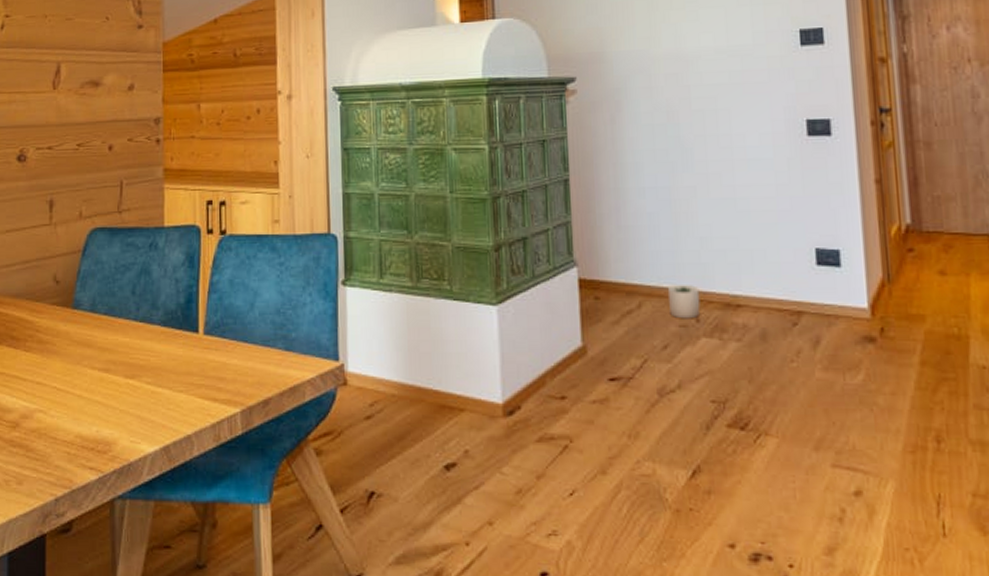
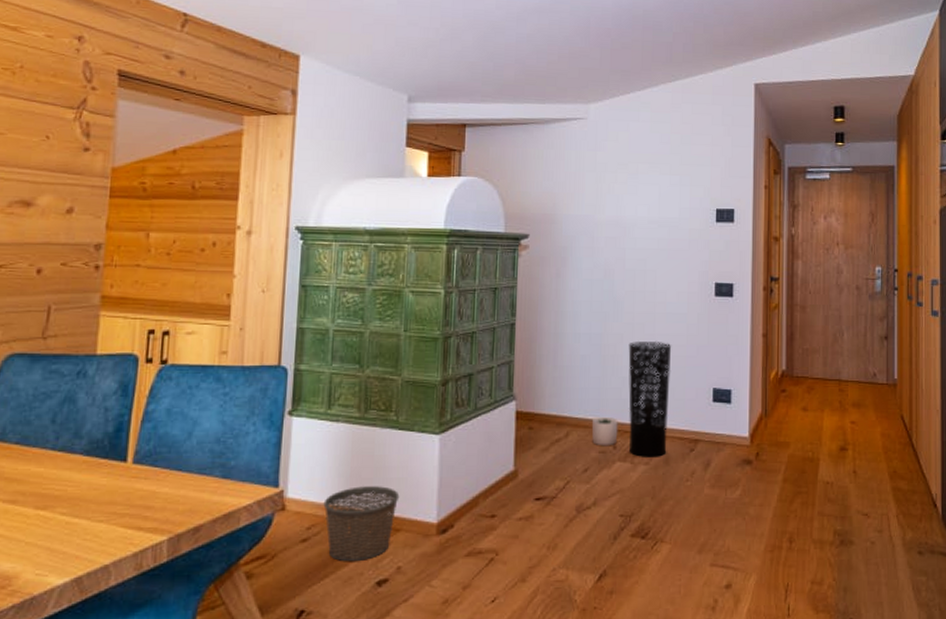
basket: none [384,361,461,443] -> present [323,486,400,562]
umbrella stand: none [704,194,762,332] -> present [628,341,672,457]

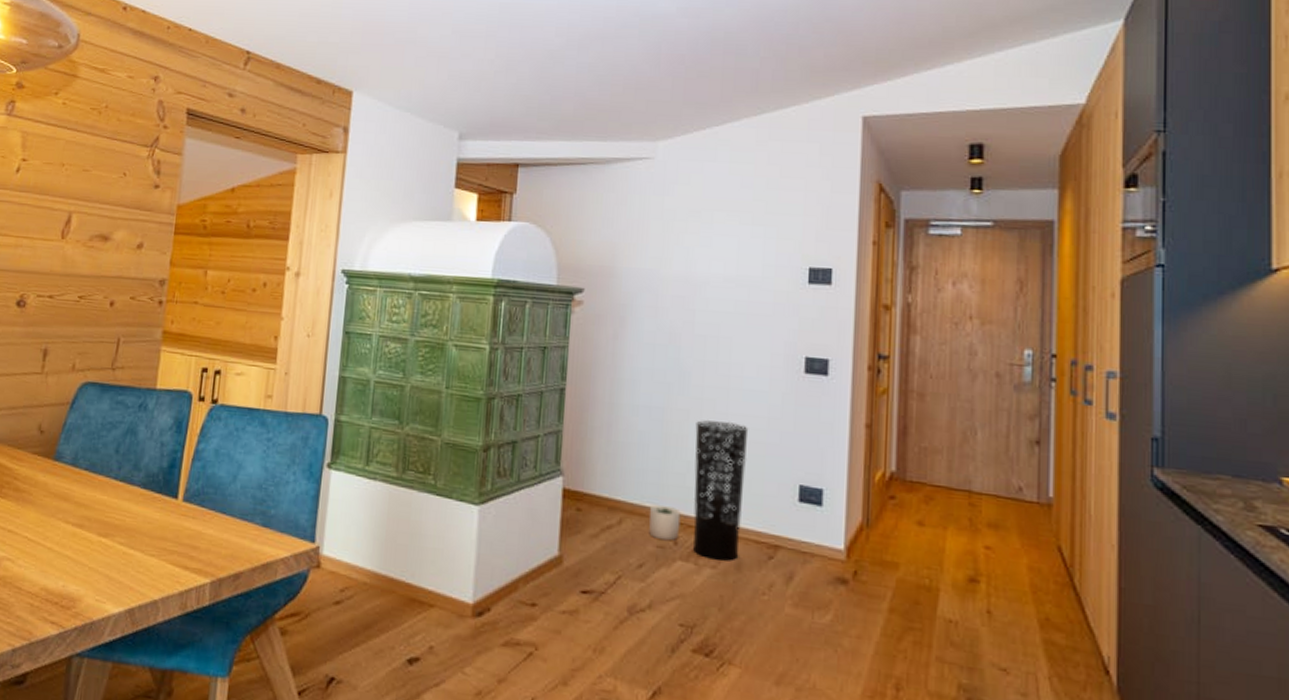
basket: present [323,486,400,562] -> none [357,552,435,634]

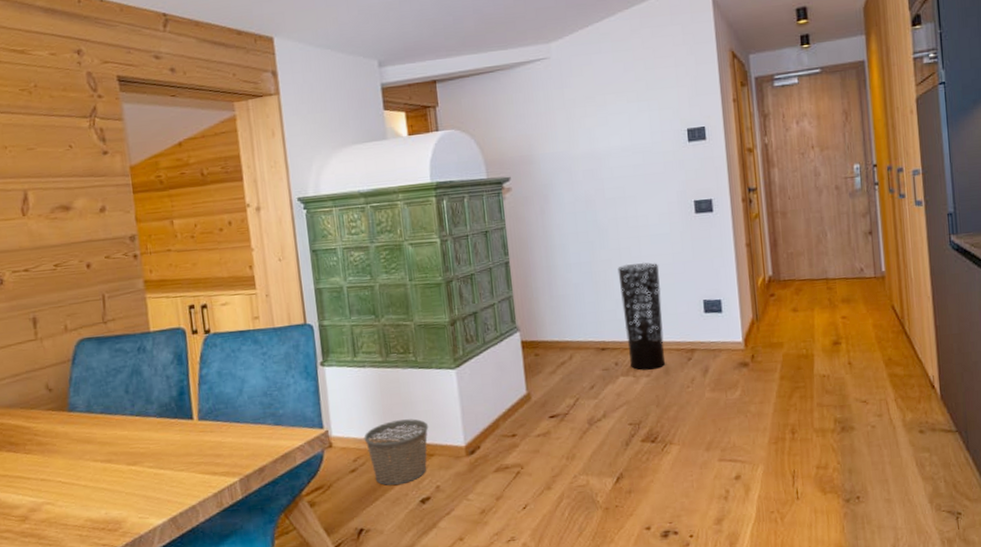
basket: none [357,552,435,634] -> present [364,419,429,486]
planter: present [649,505,681,541] -> none [593,337,618,364]

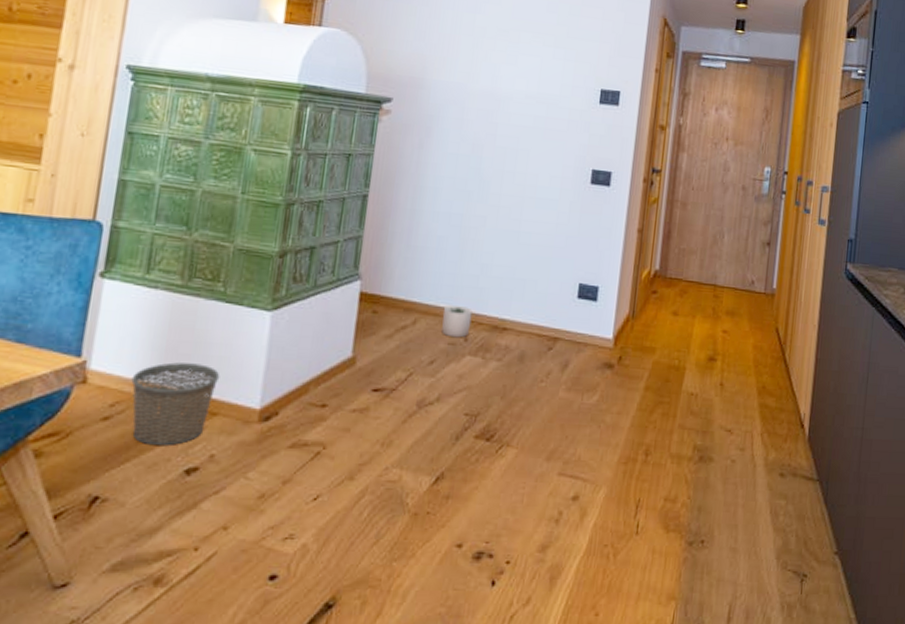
planter: none [593,337,618,364] -> present [442,305,473,338]
umbrella stand: present [617,262,665,370] -> none [482,226,539,354]

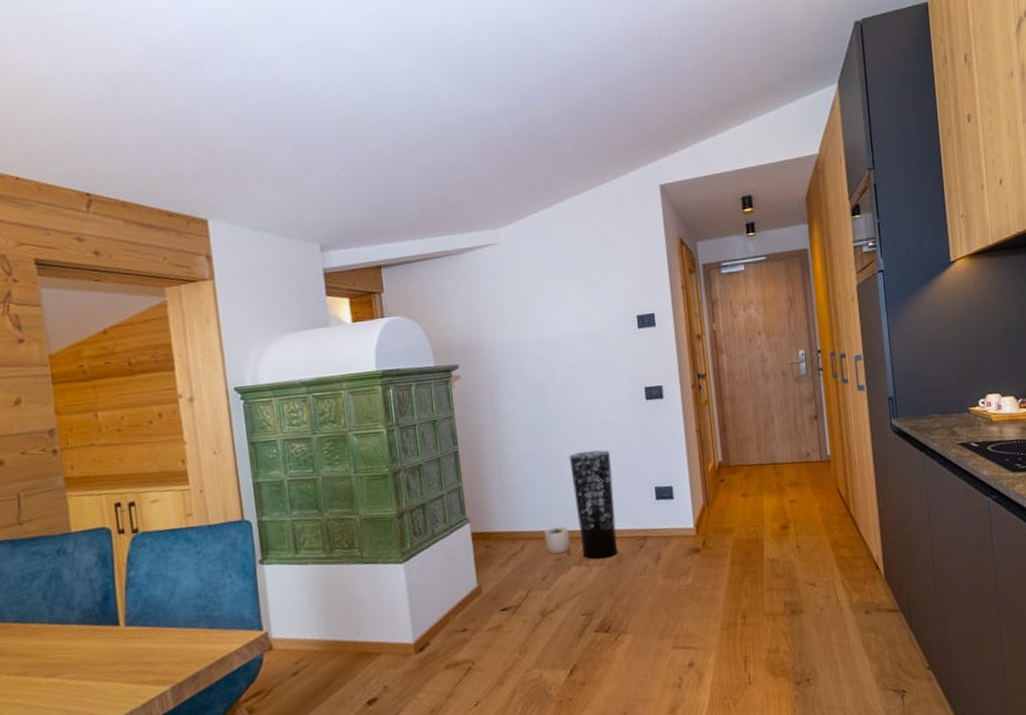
basket: present [131,362,220,446] -> none [306,616,376,688]
umbrella stand: none [482,226,539,354] -> present [569,450,617,560]

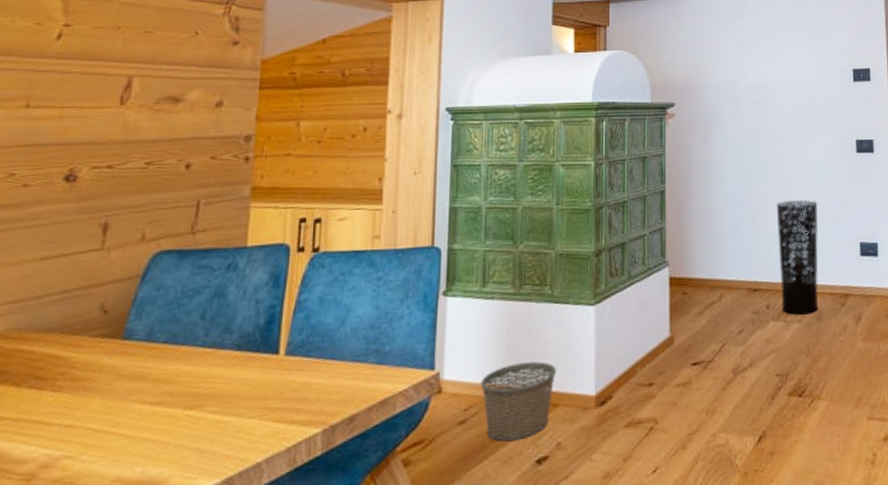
basket: none [306,616,376,688] -> present [480,361,557,442]
planter: present [545,526,570,554] -> none [745,277,770,307]

